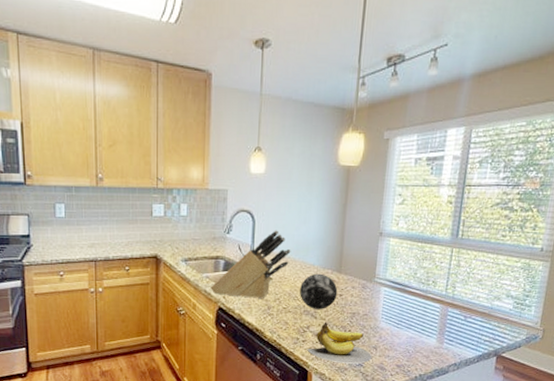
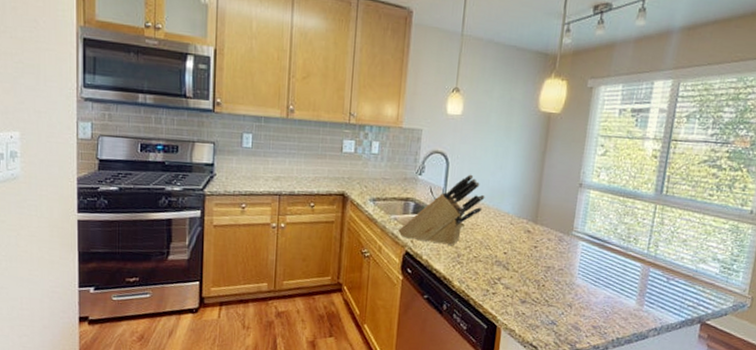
decorative orb: present [300,273,338,309] -> none [492,222,533,261]
banana: present [307,322,372,364] -> none [497,274,567,322]

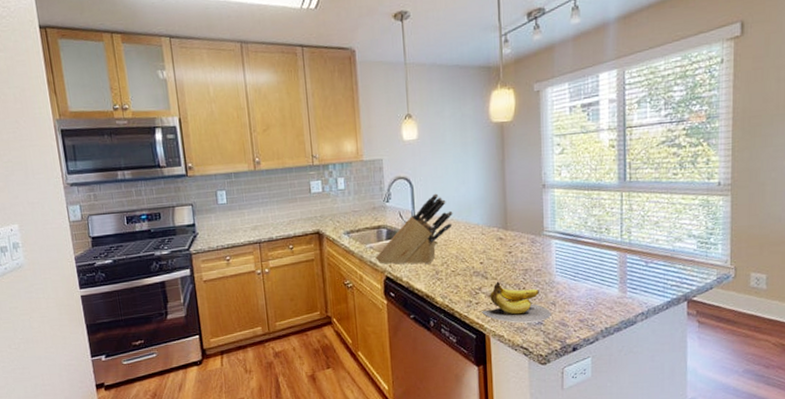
banana: none [497,274,567,322] -> present [482,281,552,323]

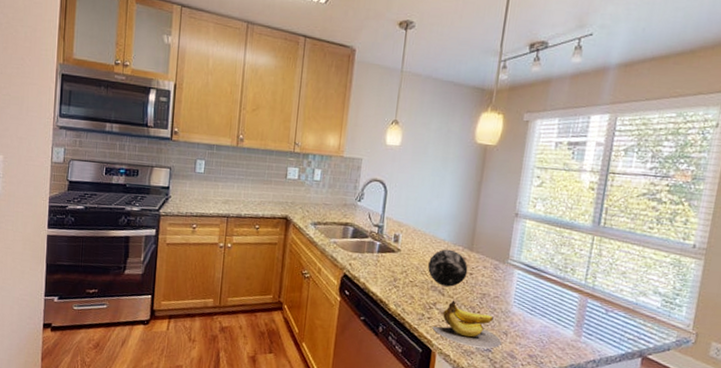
knife block: present [375,193,453,265] -> none [337,202,422,271]
decorative orb: none [467,232,506,270] -> present [428,249,468,287]

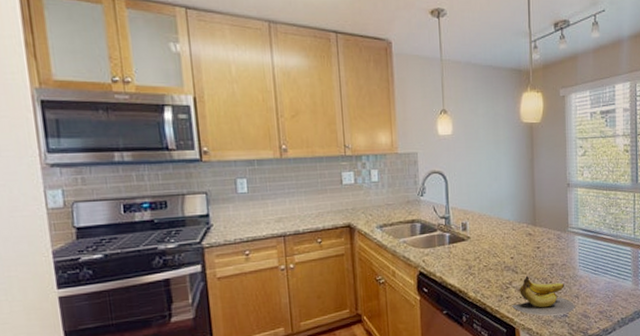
decorative orb: present [428,249,468,287] -> none [498,228,535,264]

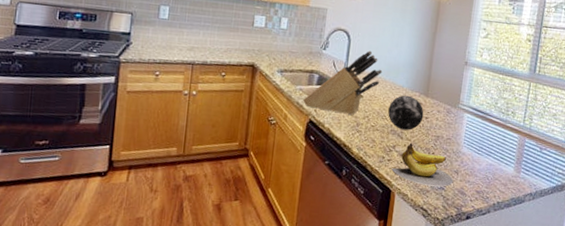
knife block: none [409,189,486,260] -> present [303,50,383,116]
decorative orb: none [498,228,535,264] -> present [388,95,424,130]

